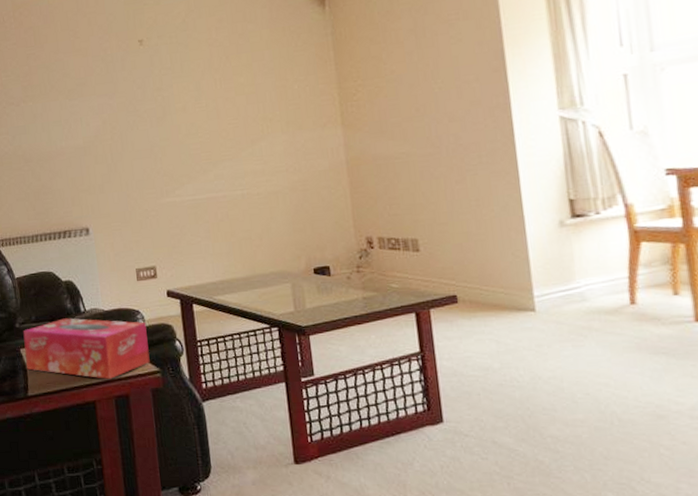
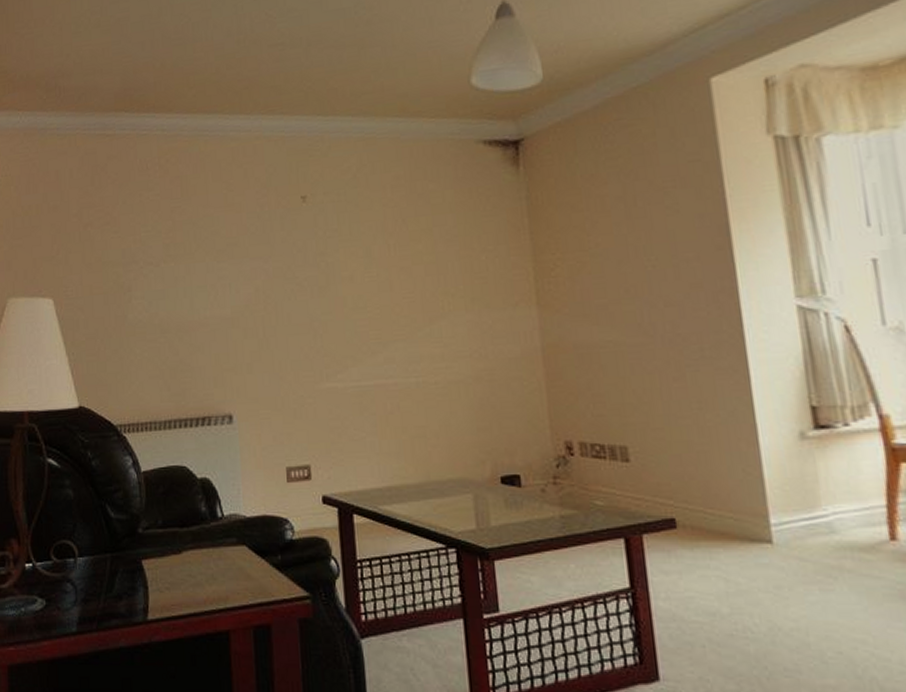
tissue box: present [23,318,150,379] -> none [146,524,298,603]

